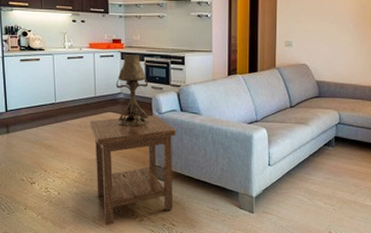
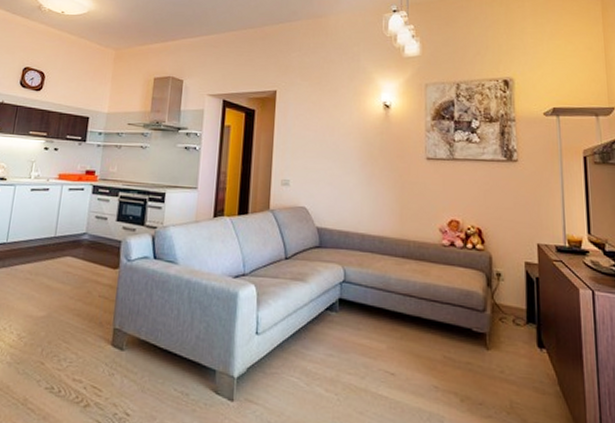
side table: present [90,115,177,226] -> none [35,262,146,412]
table lamp: present [116,55,149,126] -> none [75,188,120,276]

